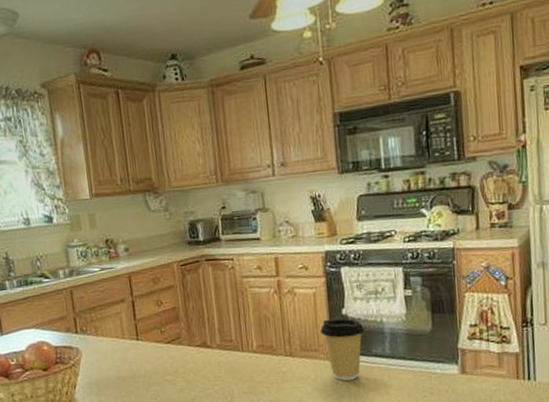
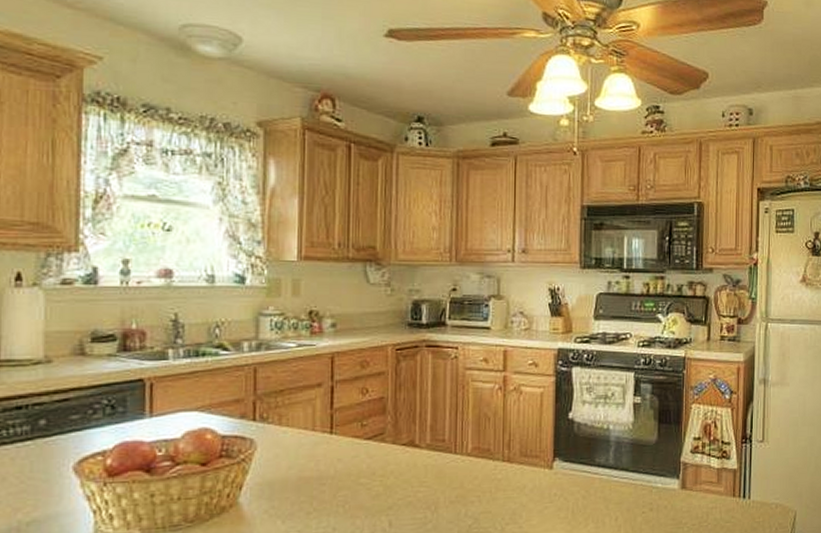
coffee cup: present [320,318,364,381] -> none [544,422,590,492]

